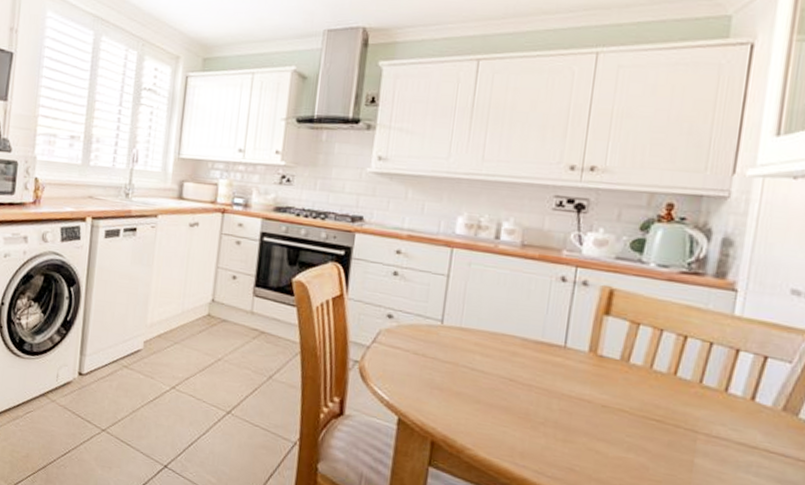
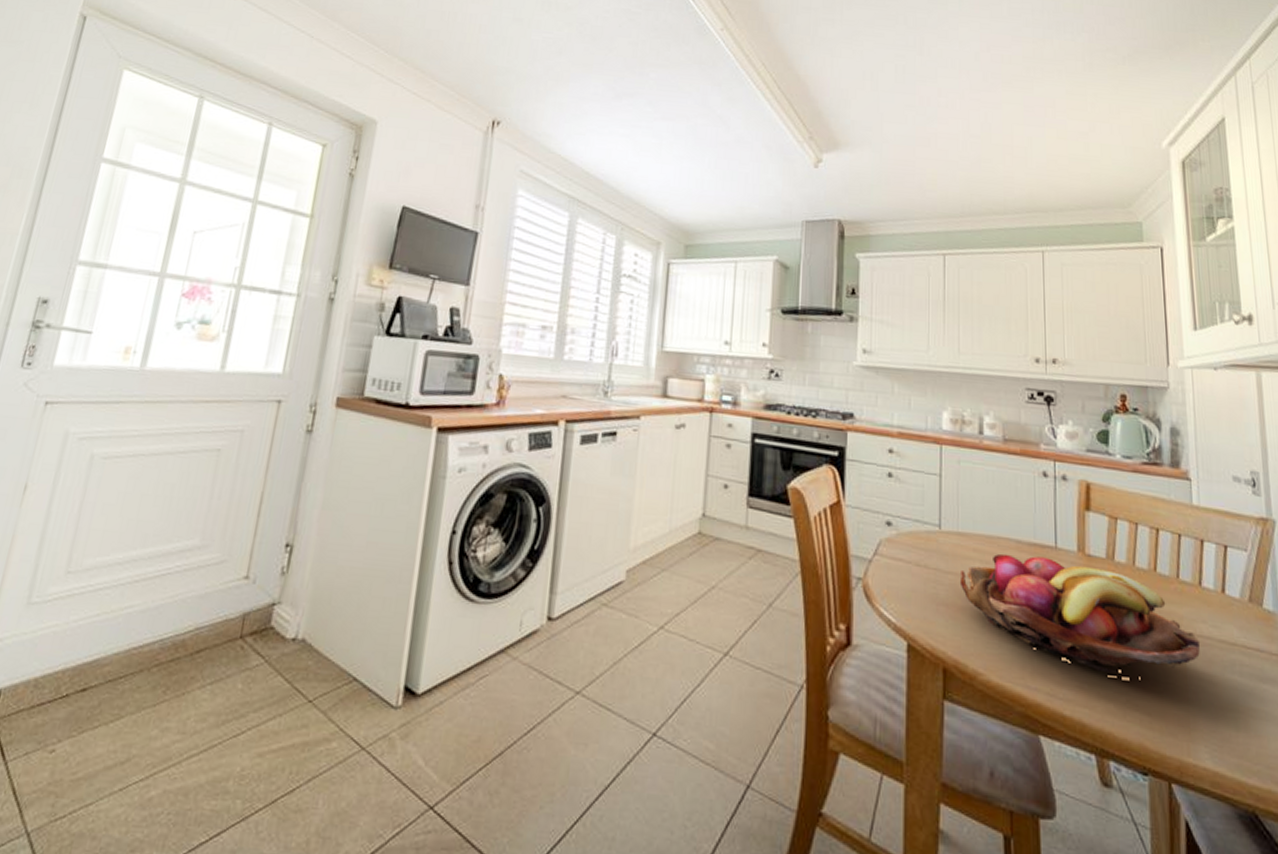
fruit basket: none [456,349,715,470] -> present [959,554,1201,682]

